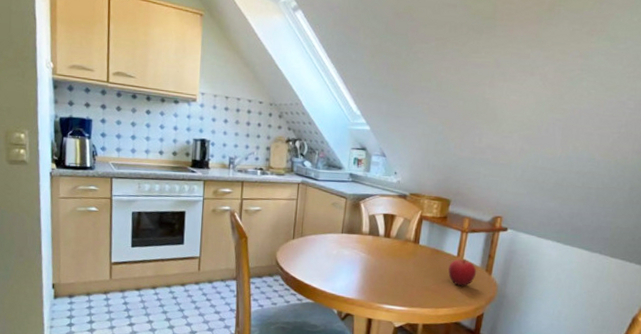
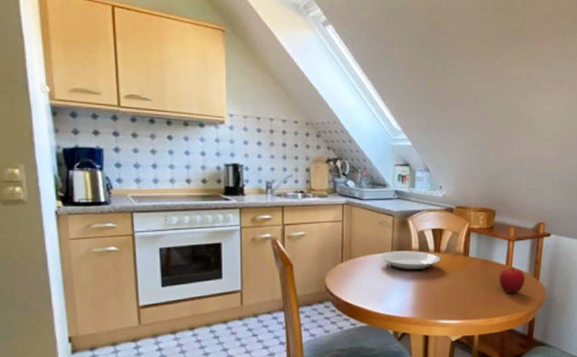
plate: none [330,232,390,254] -> present [380,251,440,271]

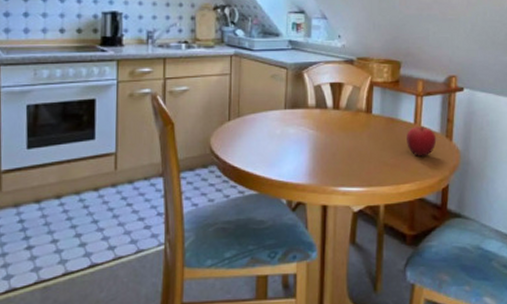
plate: present [380,251,440,271] -> none [272,108,340,131]

